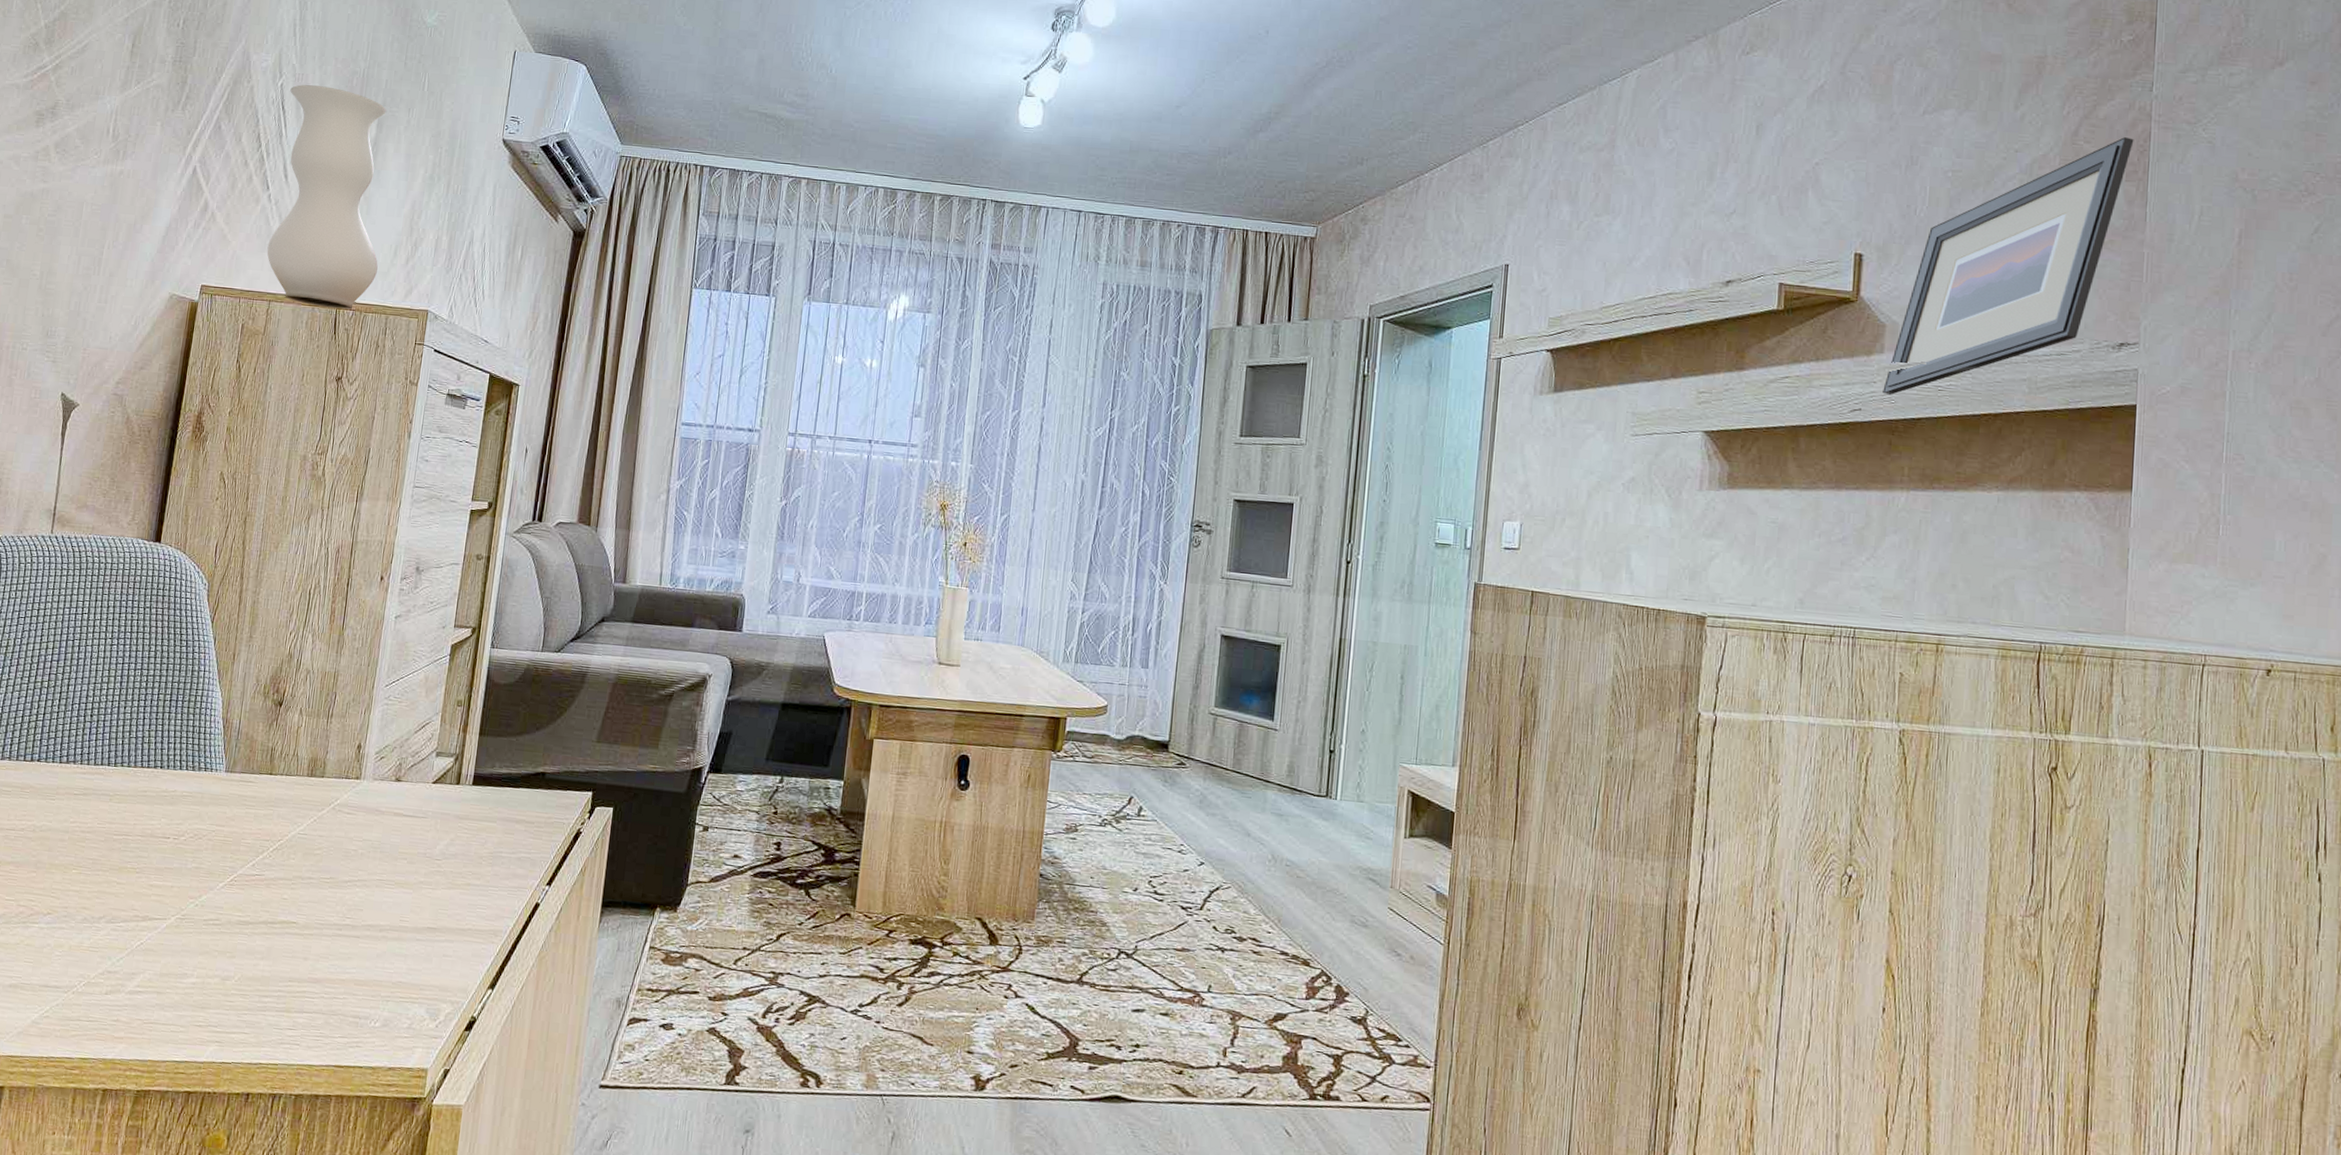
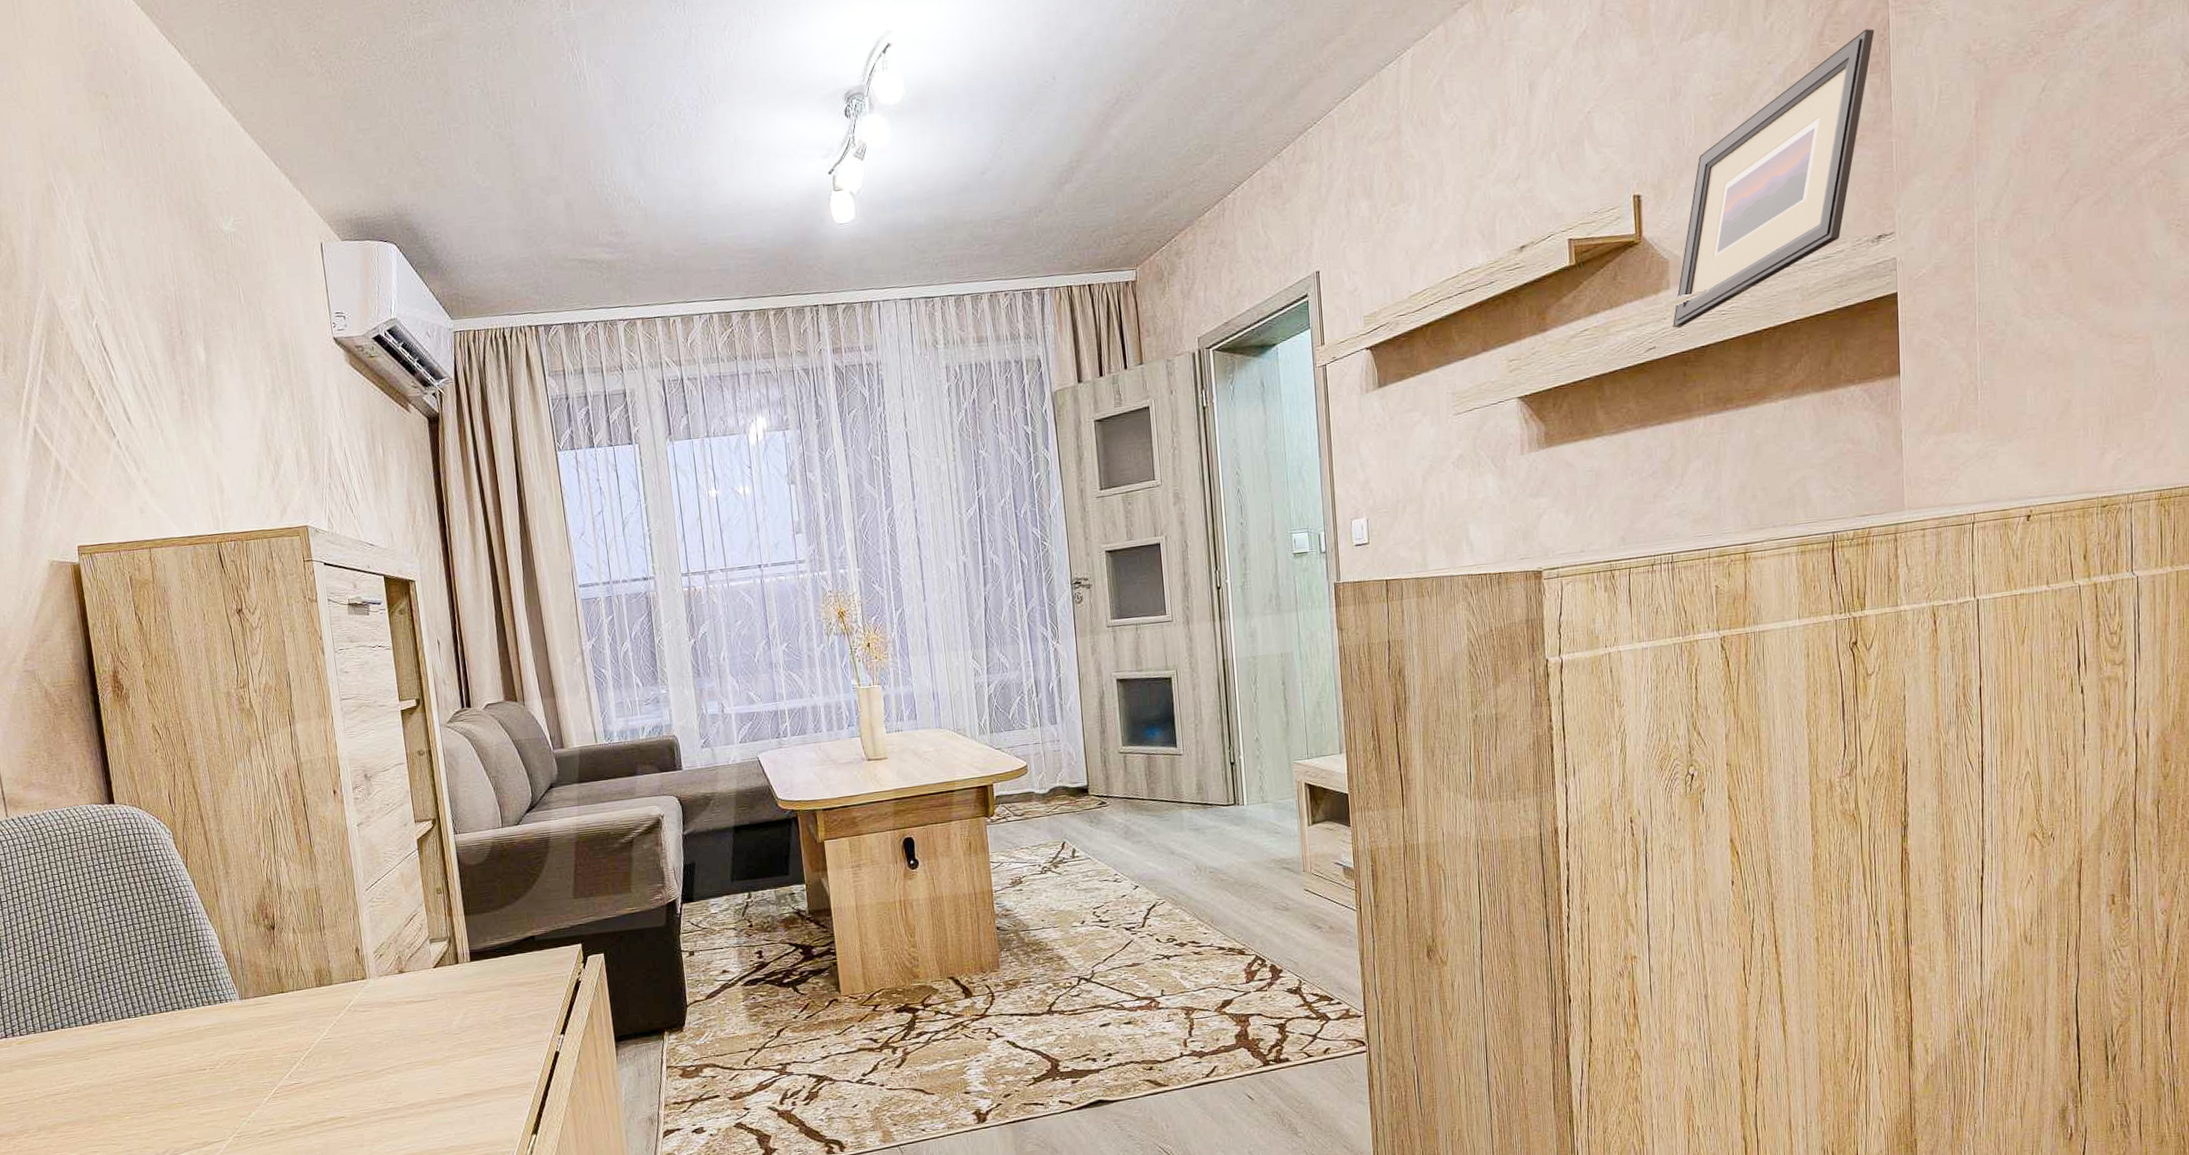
vase: present [266,84,387,310] -> none [106,317,247,544]

